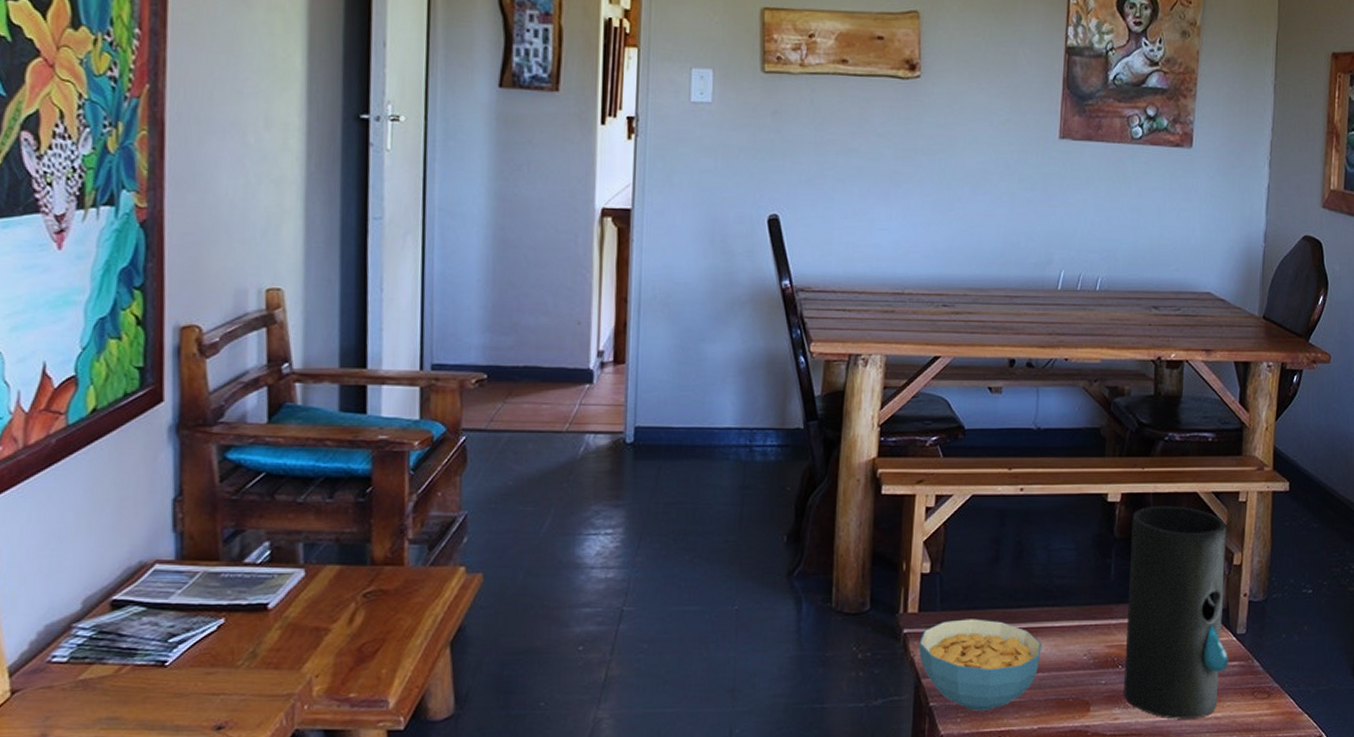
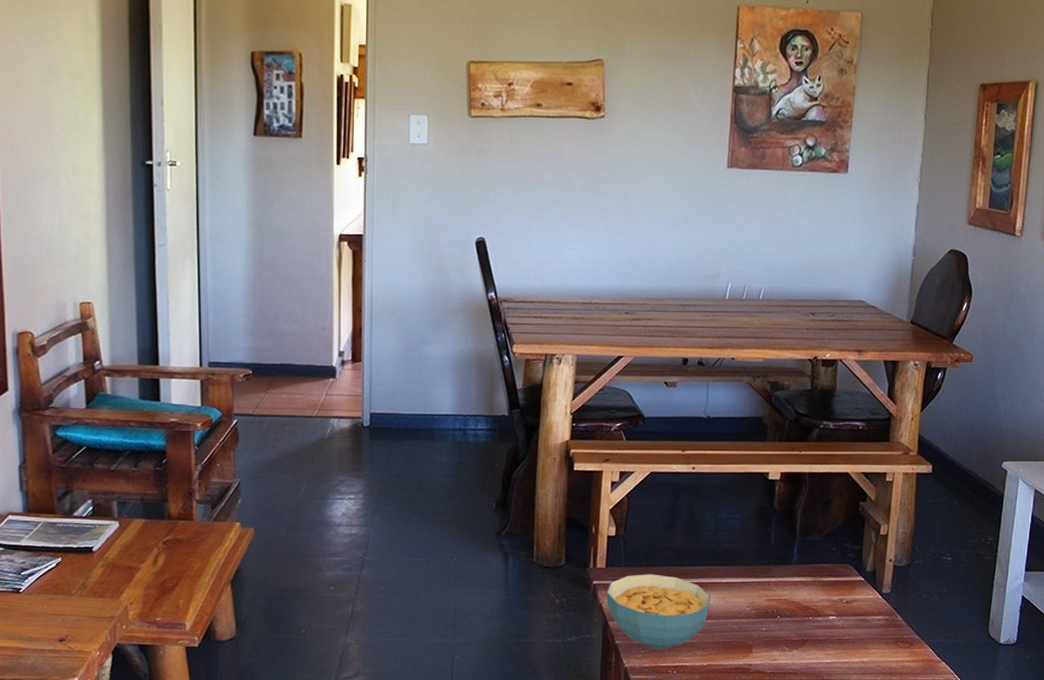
vase: present [1124,506,1228,719] -> none [782,483,875,662]

